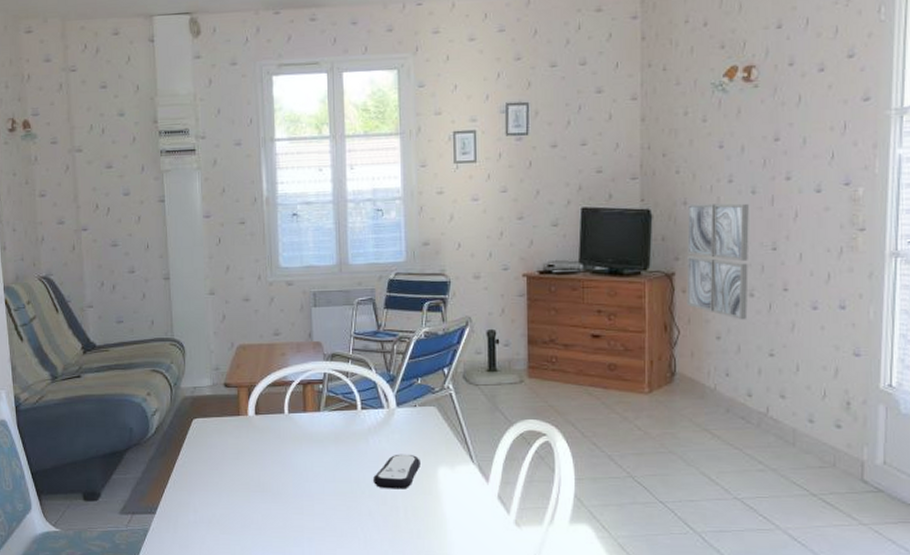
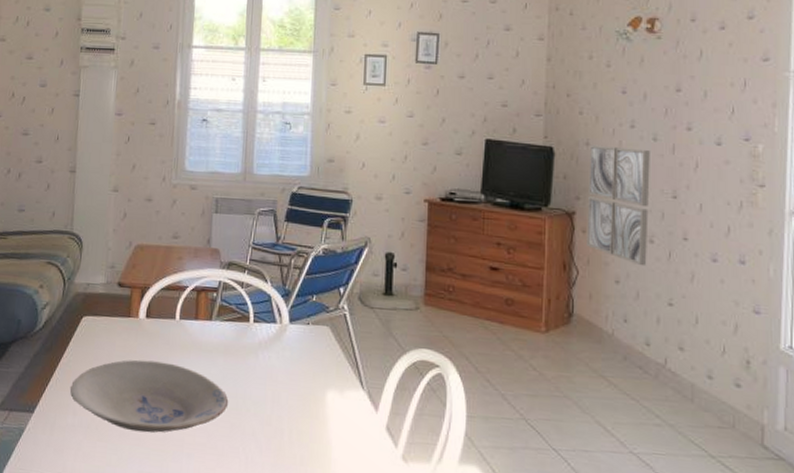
bowl: none [188,455,344,522] -> present [69,359,229,433]
remote control: present [373,454,420,490] -> none [260,372,309,411]

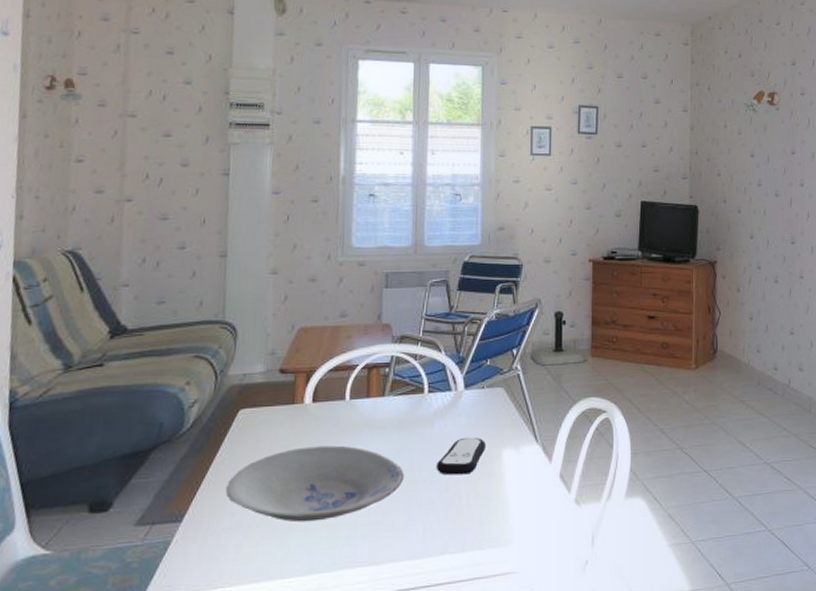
remote control: none [260,372,309,411] -> present [437,437,486,475]
wall art: present [587,144,650,267] -> none [726,202,774,303]

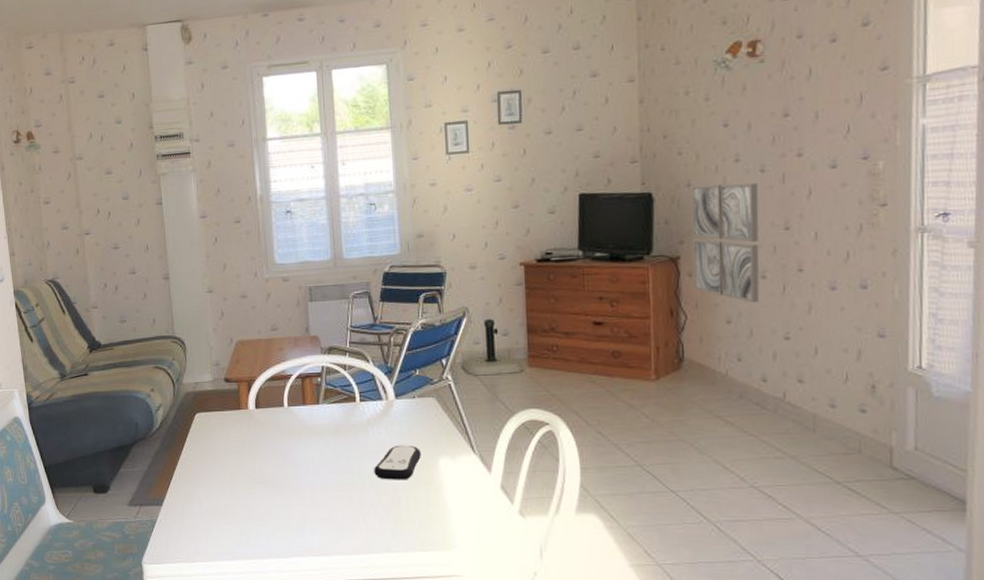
bowl: present [225,445,405,523] -> none [192,448,345,513]
wall art: none [726,202,774,303] -> present [691,182,760,303]

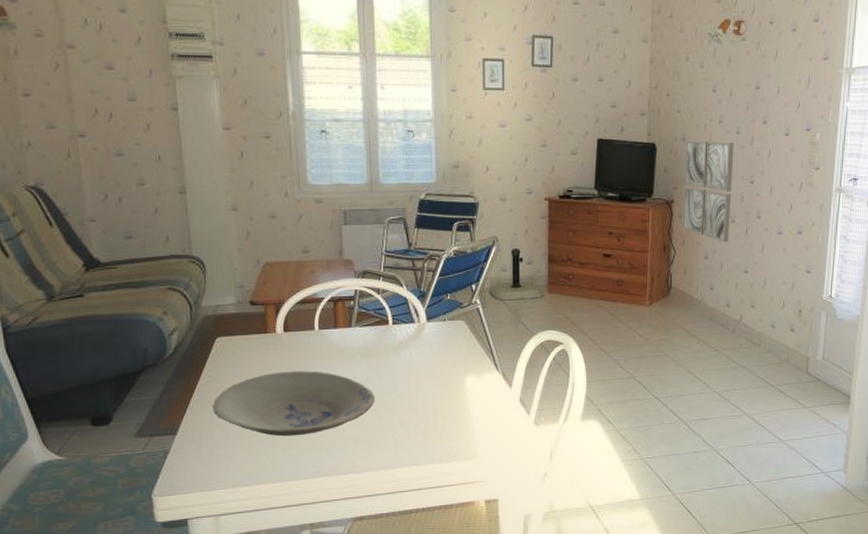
bowl: none [192,448,345,513] -> present [212,370,375,437]
remote control: present [374,445,421,480] -> none [404,365,449,398]

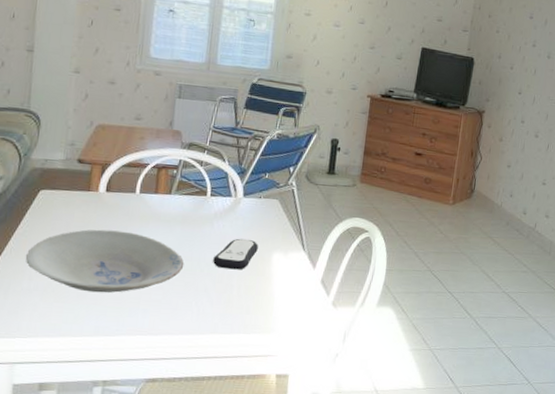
remote control: none [404,365,449,398] -> present [213,238,258,270]
wall art: present [682,139,734,243] -> none [490,58,544,155]

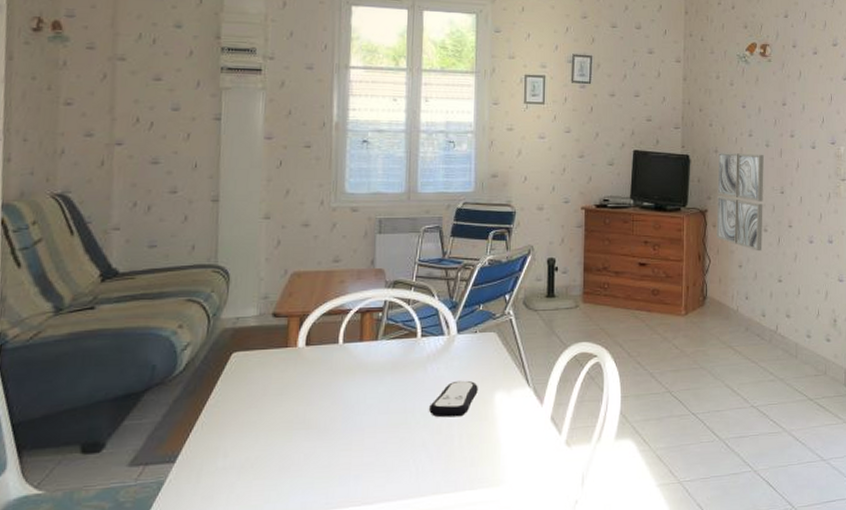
bowl: present [25,229,184,293] -> none [218,388,398,463]
wall art: none [490,58,544,155] -> present [716,152,764,251]

